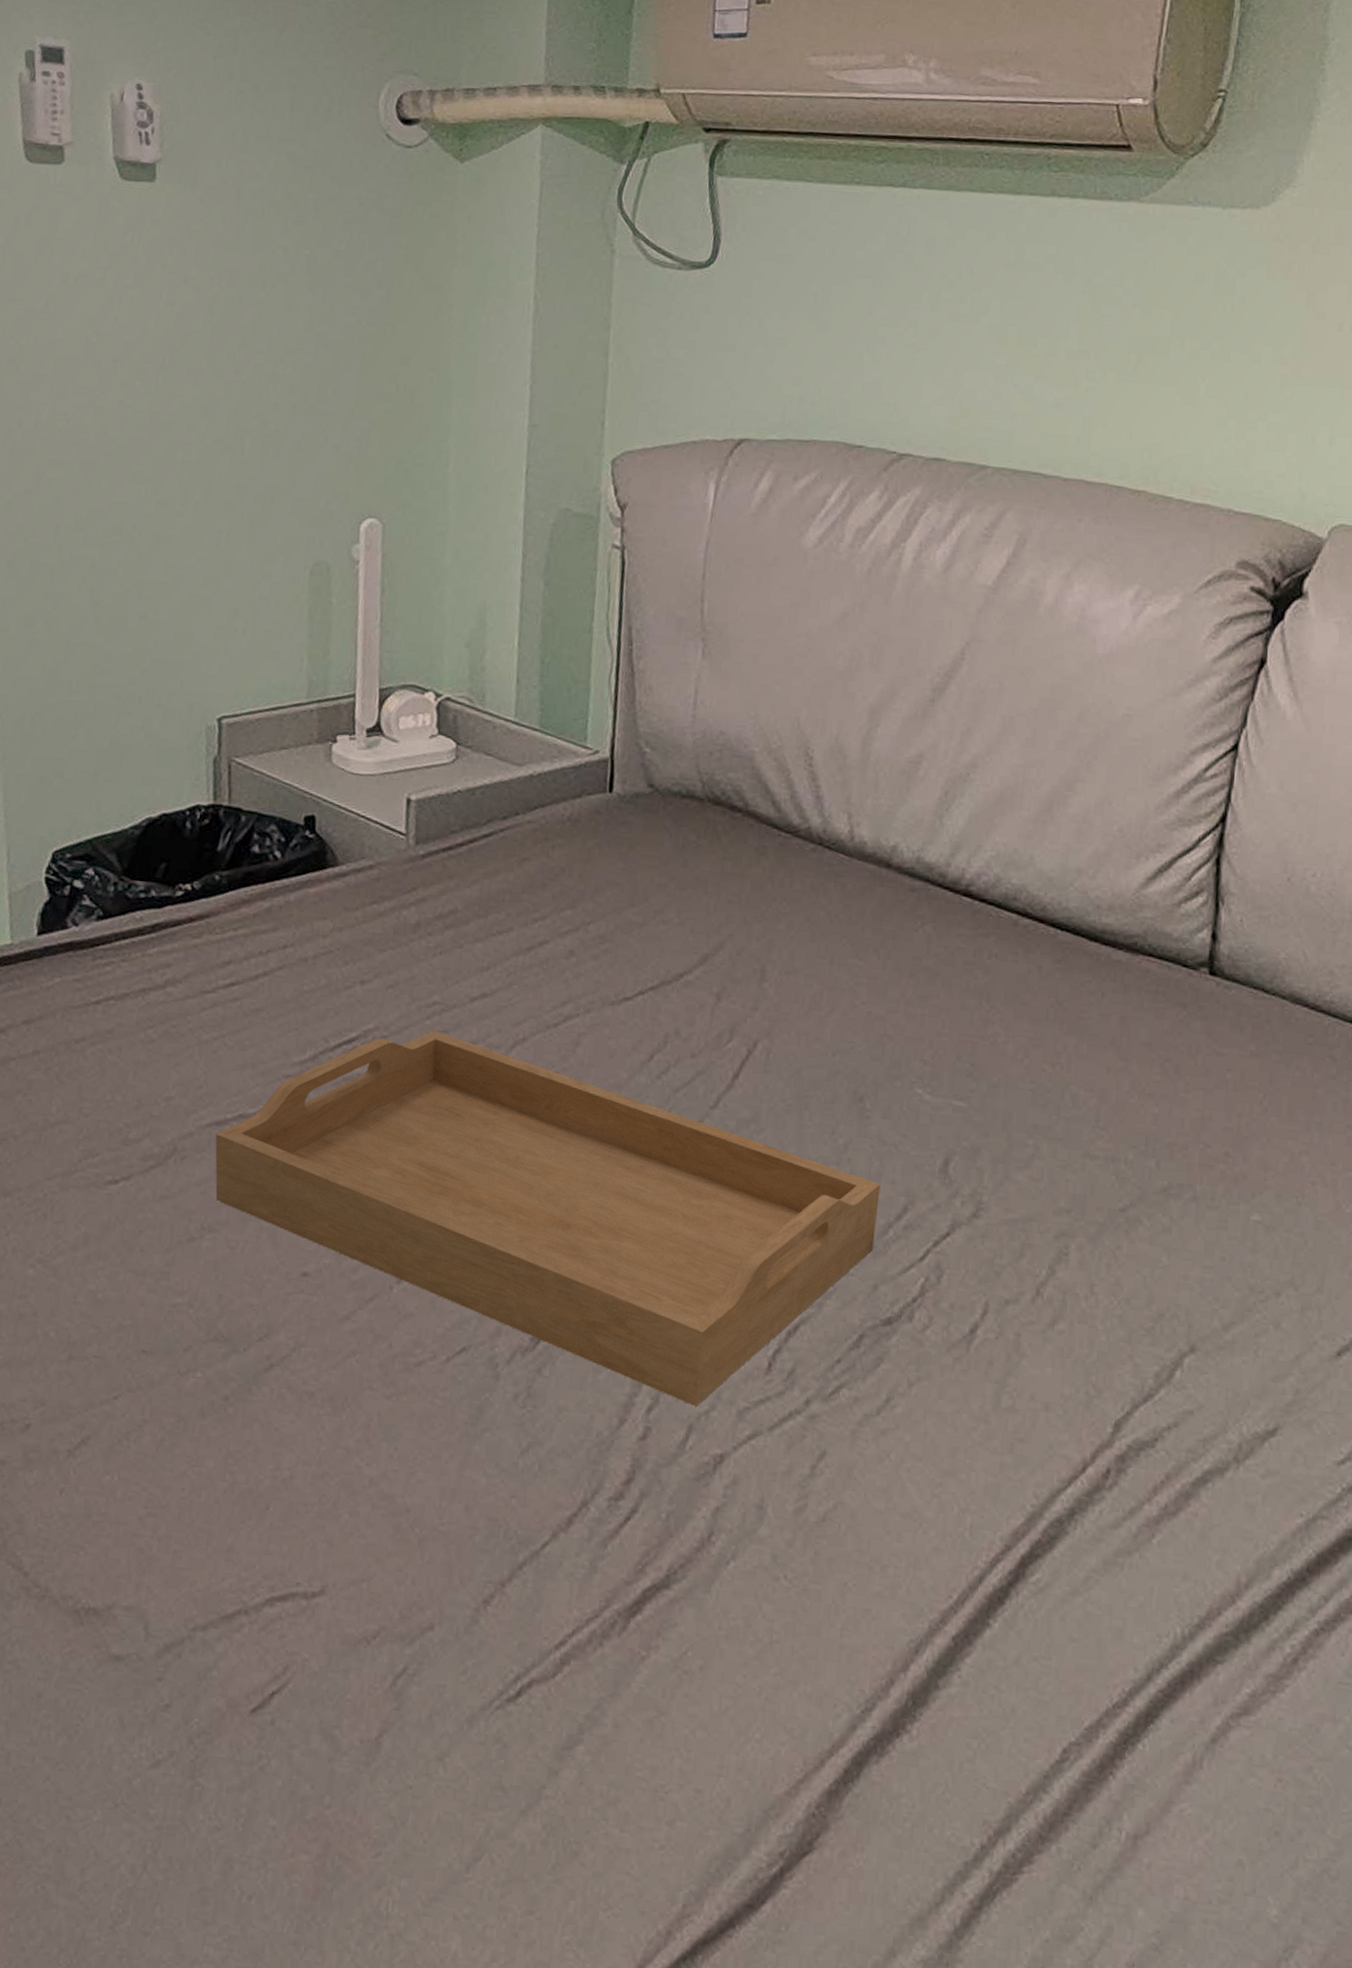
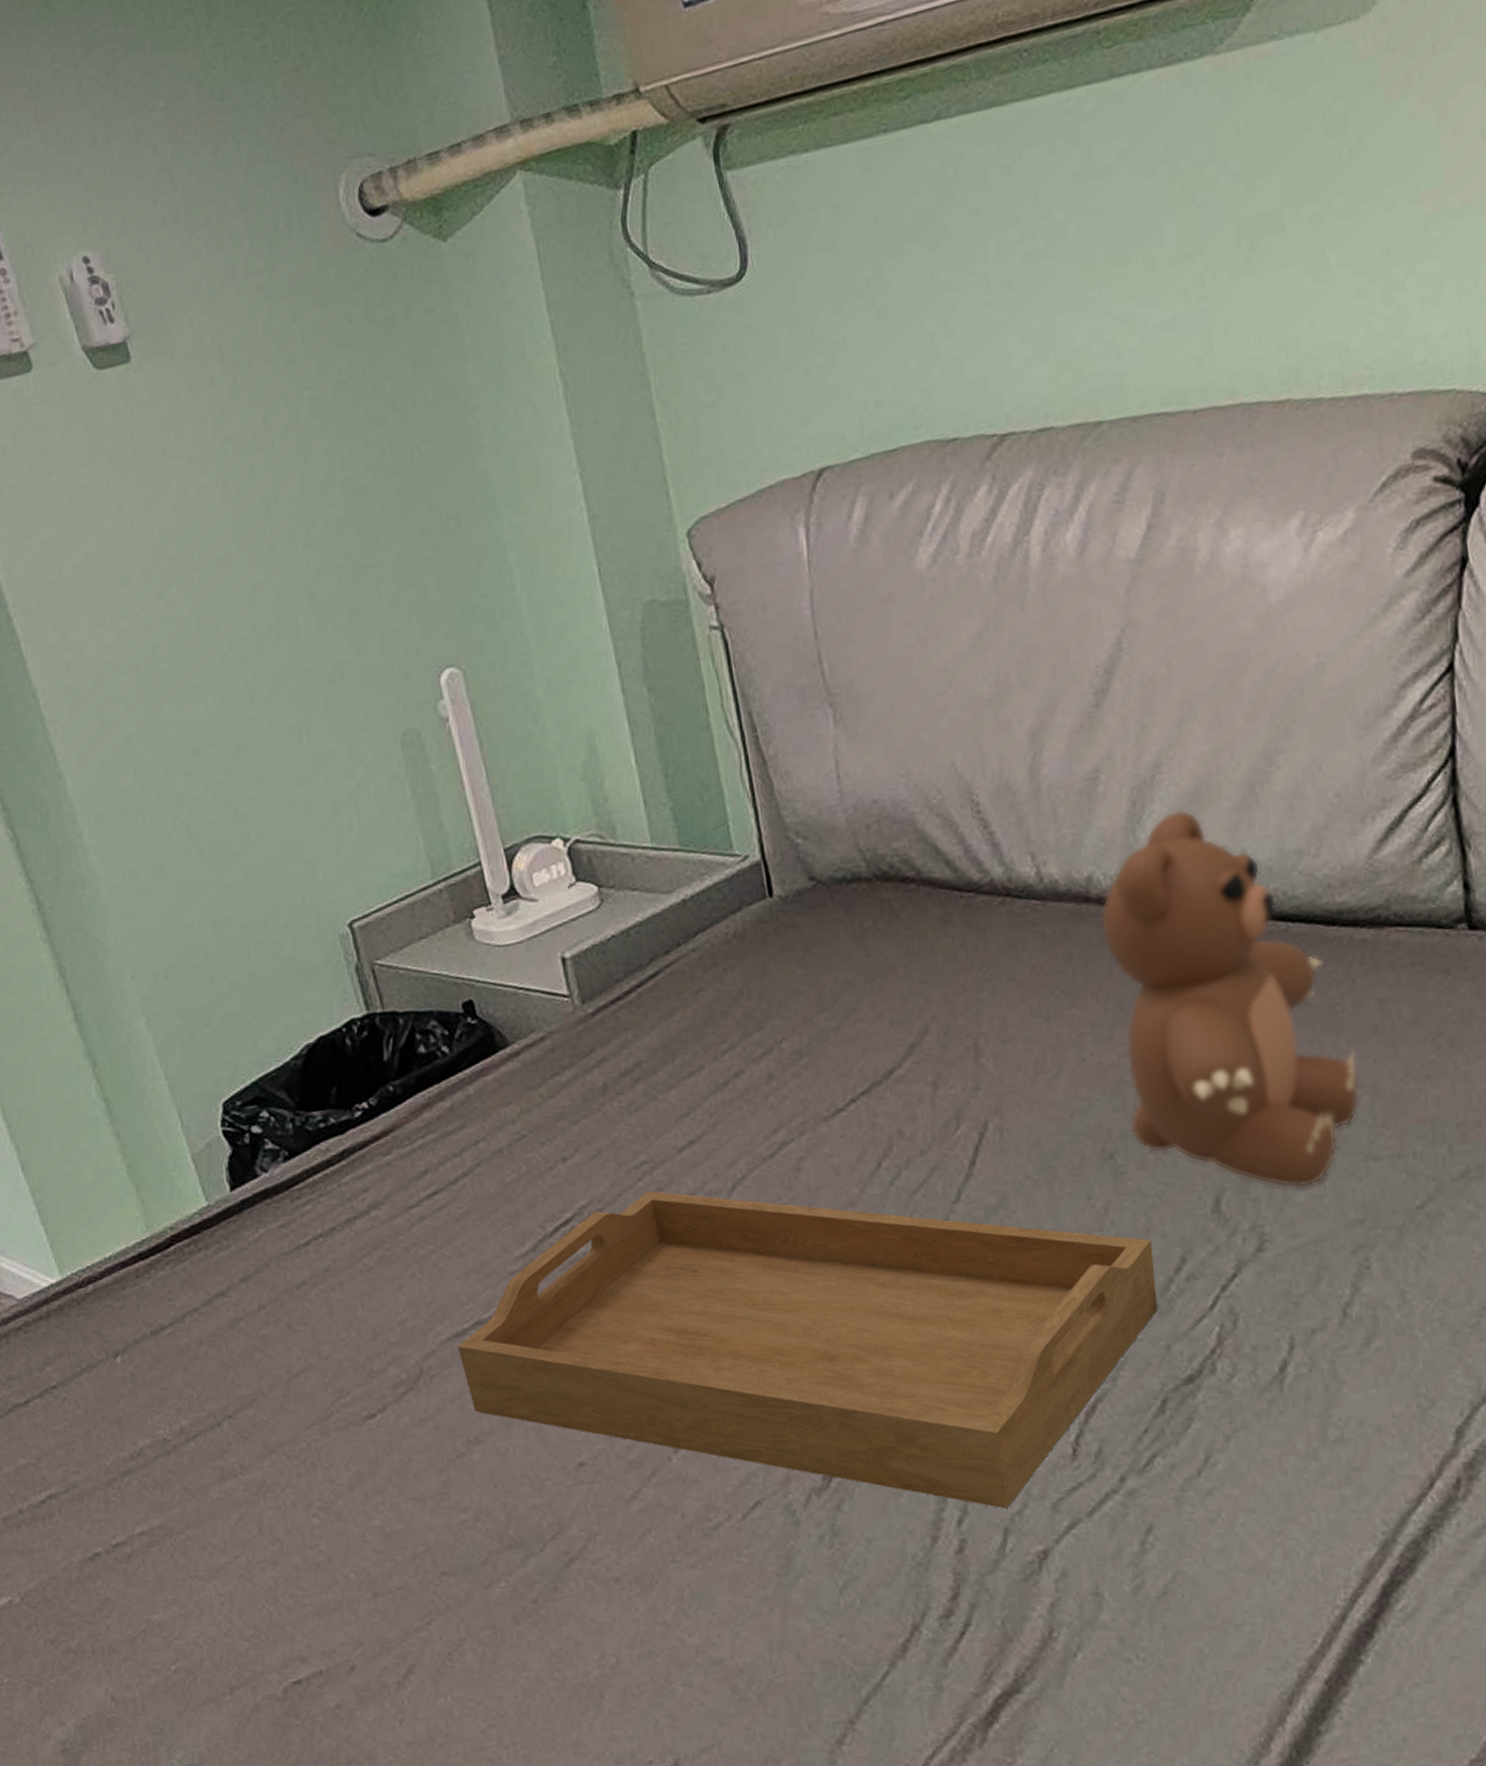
teddy bear: none [883,808,1094,1169] -> present [1100,809,1361,1189]

